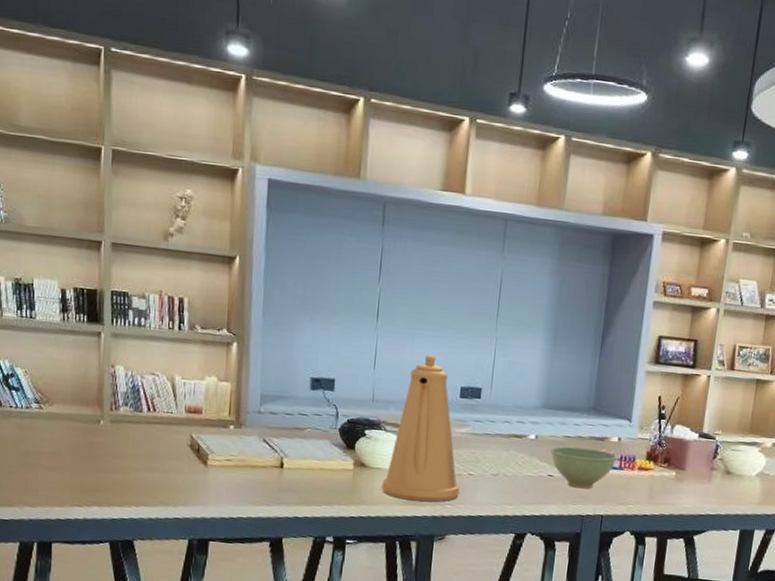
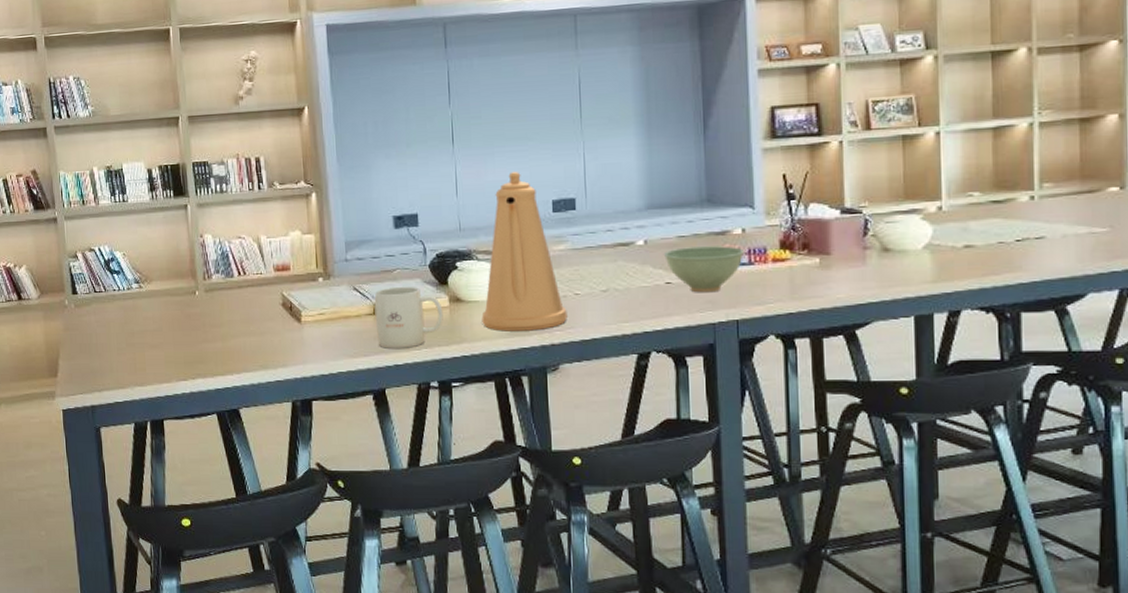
mug: none [280,444,347,503] -> present [374,286,443,350]

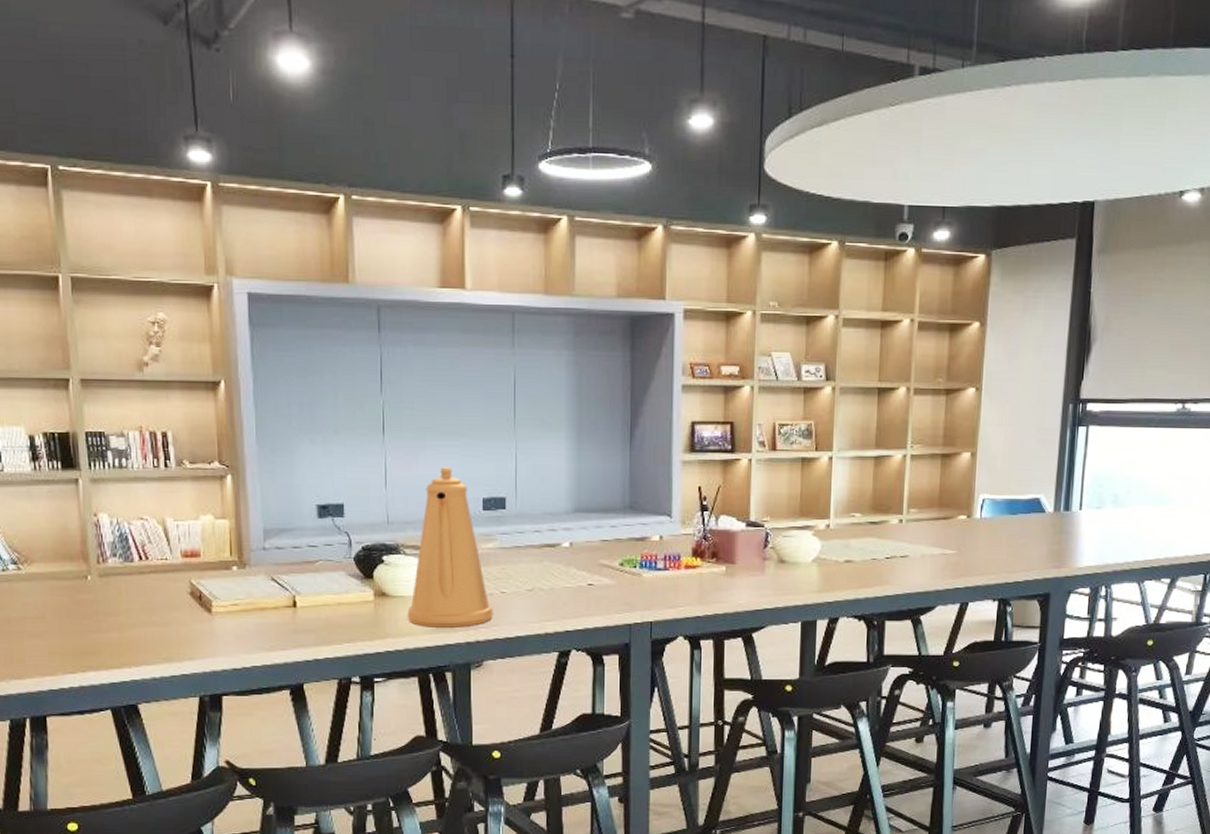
mug: present [374,286,443,350] -> none [294,578,367,644]
bowl: present [664,246,745,293] -> none [588,551,661,595]

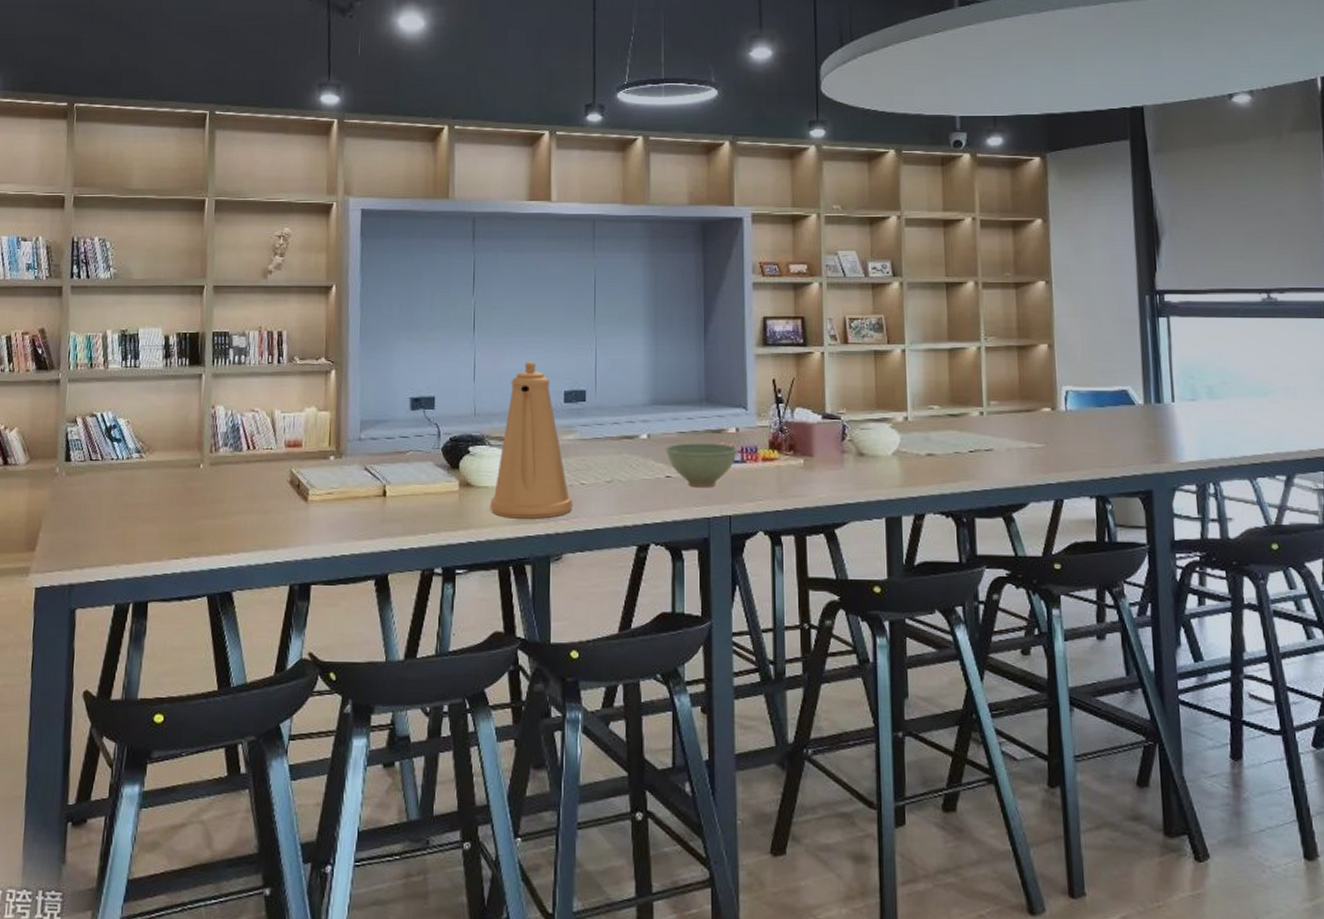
bowl: none [588,551,661,595] -> present [666,443,738,488]

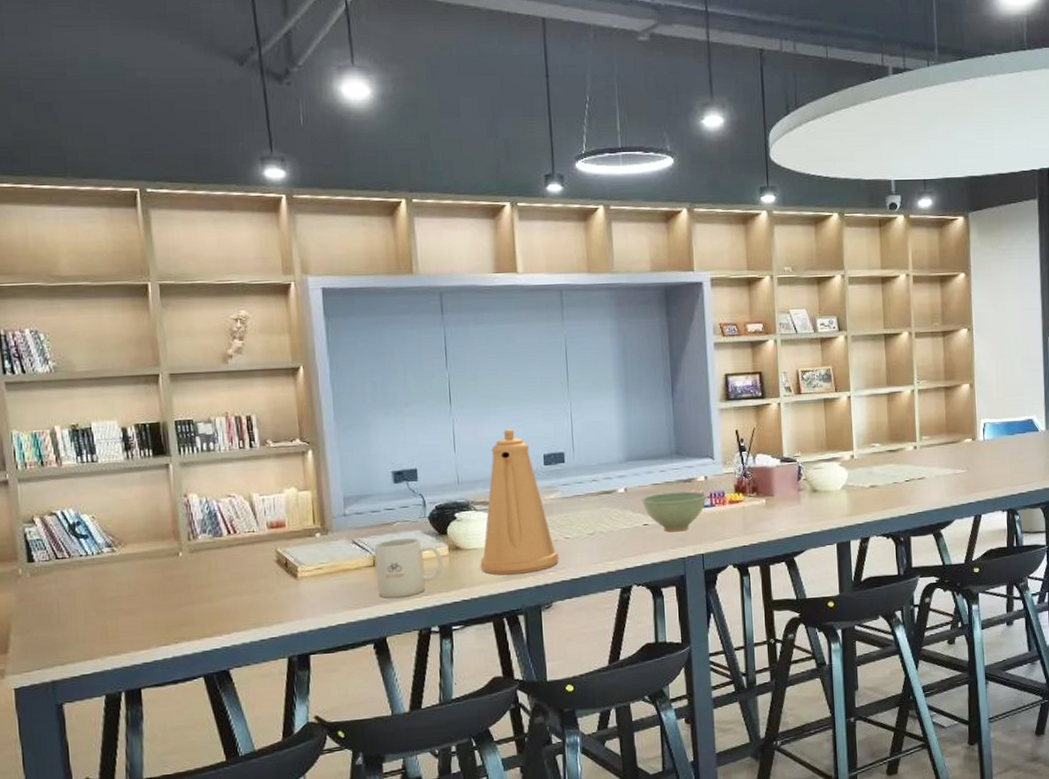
mug: none [384,468,452,533] -> present [374,537,443,599]

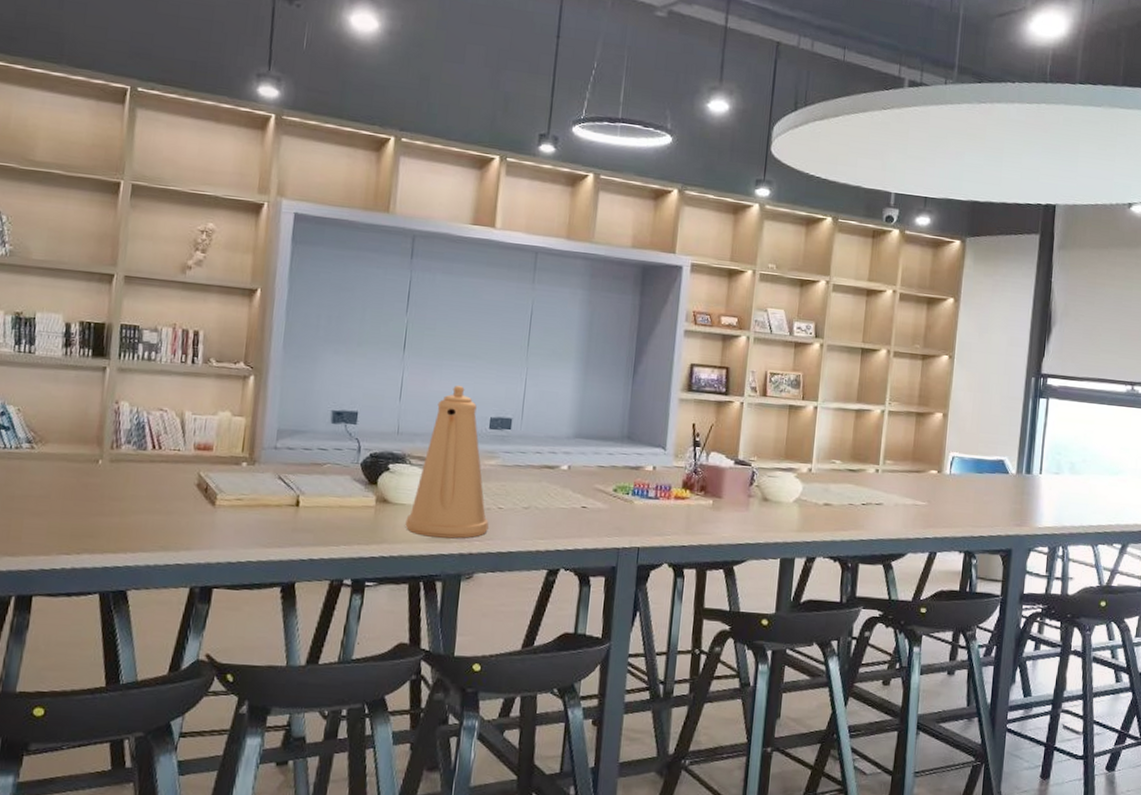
mug: present [374,537,443,599] -> none [295,480,368,544]
bowl: present [642,491,708,532] -> none [584,476,653,520]

